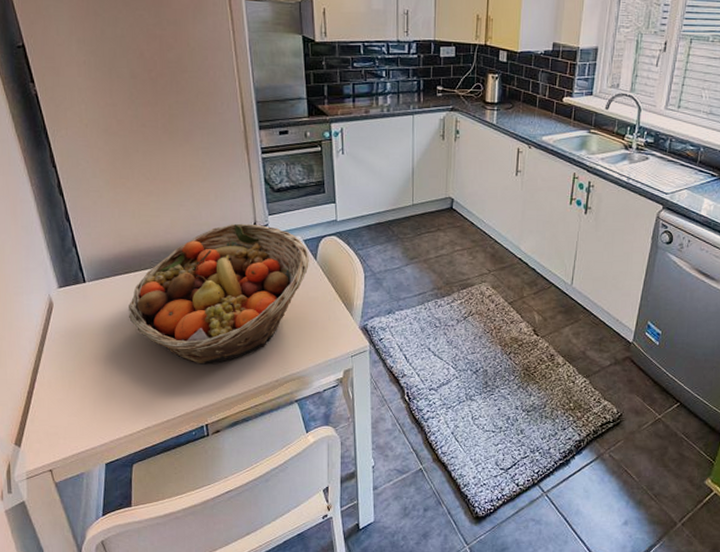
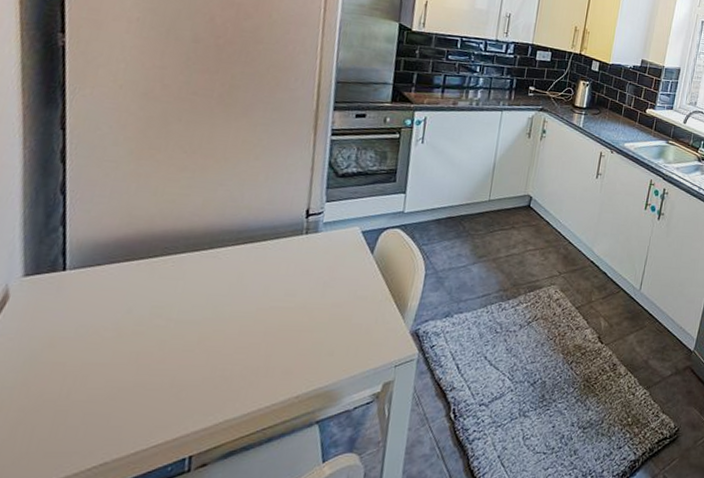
fruit basket: present [128,223,309,364] -> none [115,209,366,377]

